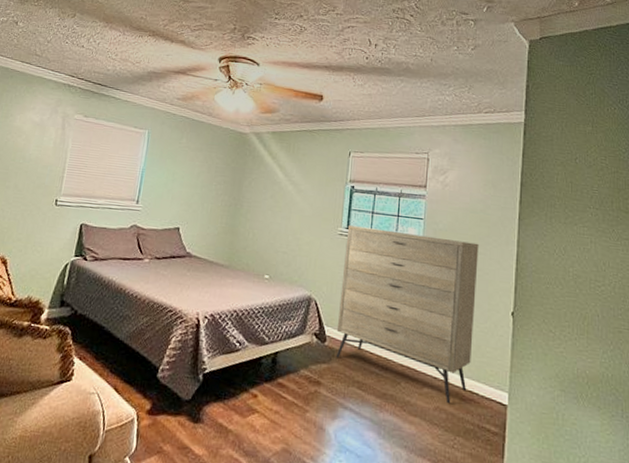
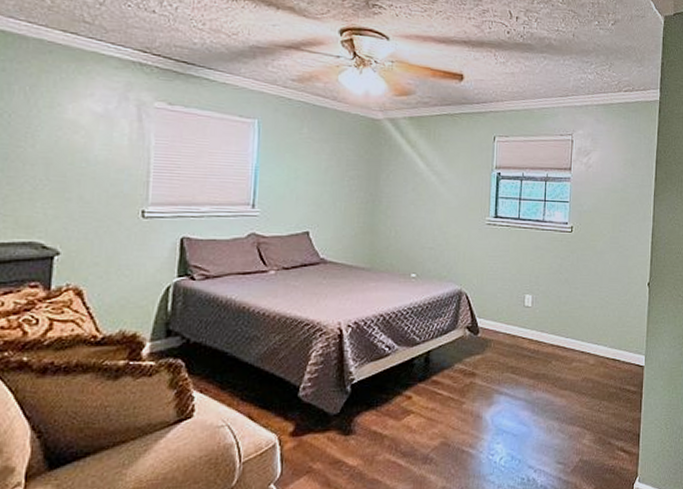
dresser: present [336,225,479,404] -> none [489,214,620,374]

